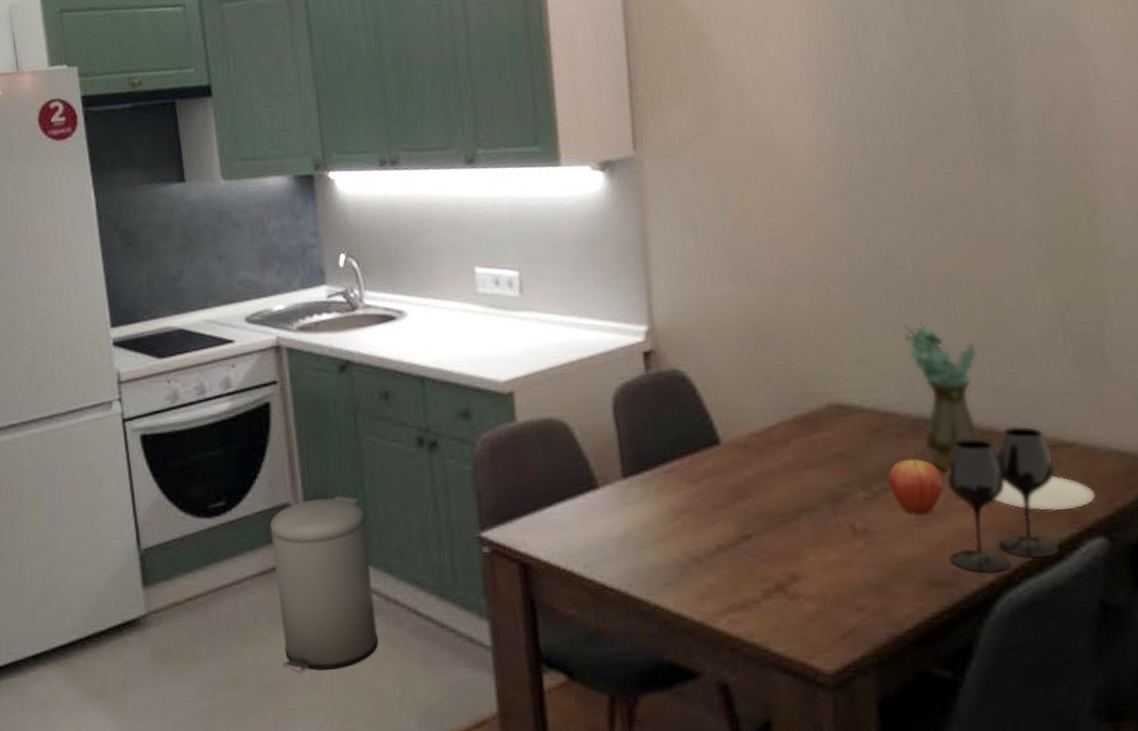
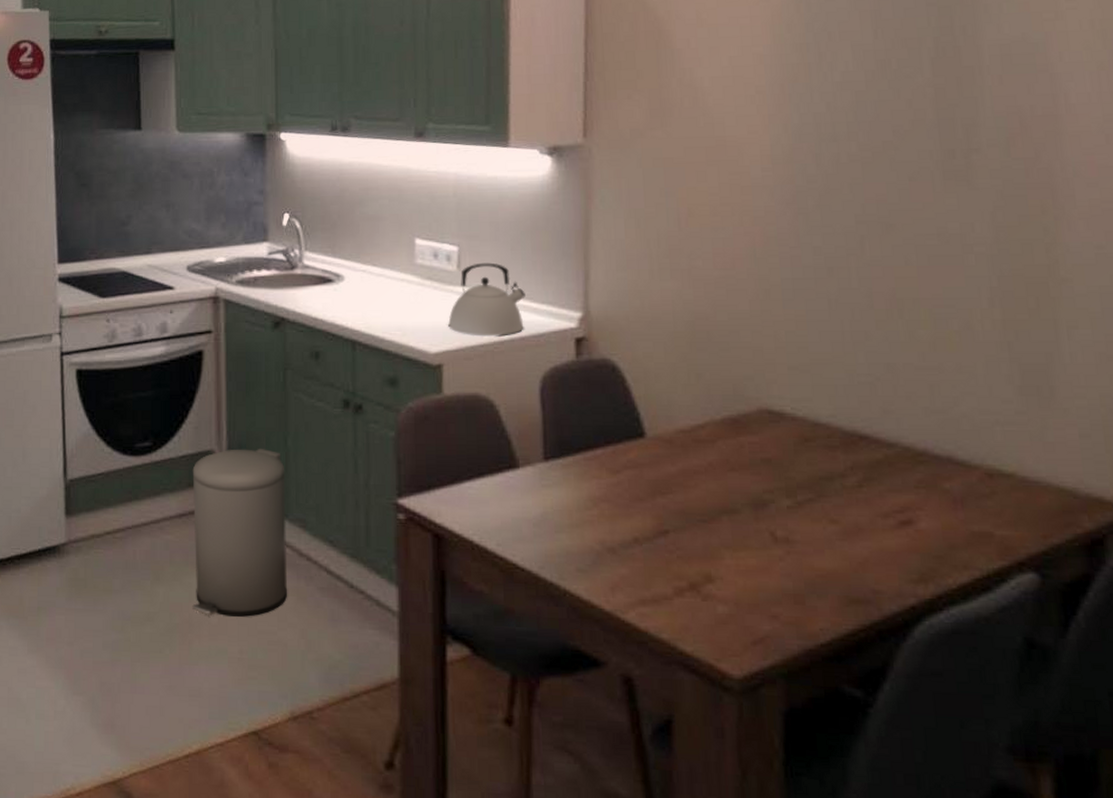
kettle: none [515,284,592,360] -> present [448,262,525,337]
fruit: present [888,457,944,514] -> none [814,471,872,528]
vase: present [904,323,982,473] -> none [843,337,918,491]
wine glass: present [945,426,1060,573] -> none [871,450,989,597]
plate: present [994,476,1096,511] -> none [923,504,1030,541]

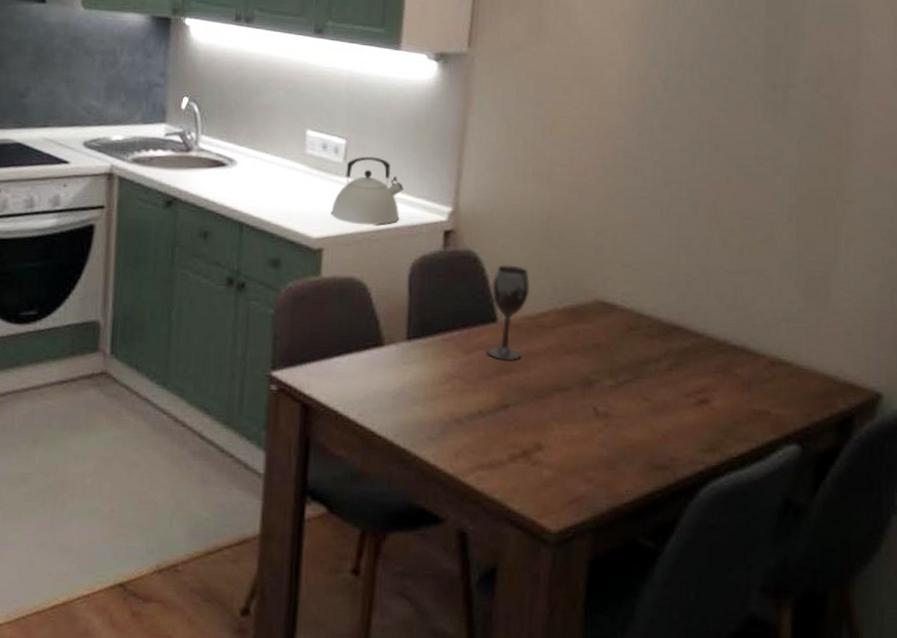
pedal bin: present [192,448,287,617] -> none [67,320,168,478]
wine glass: none [635,373,681,481] -> present [486,265,530,361]

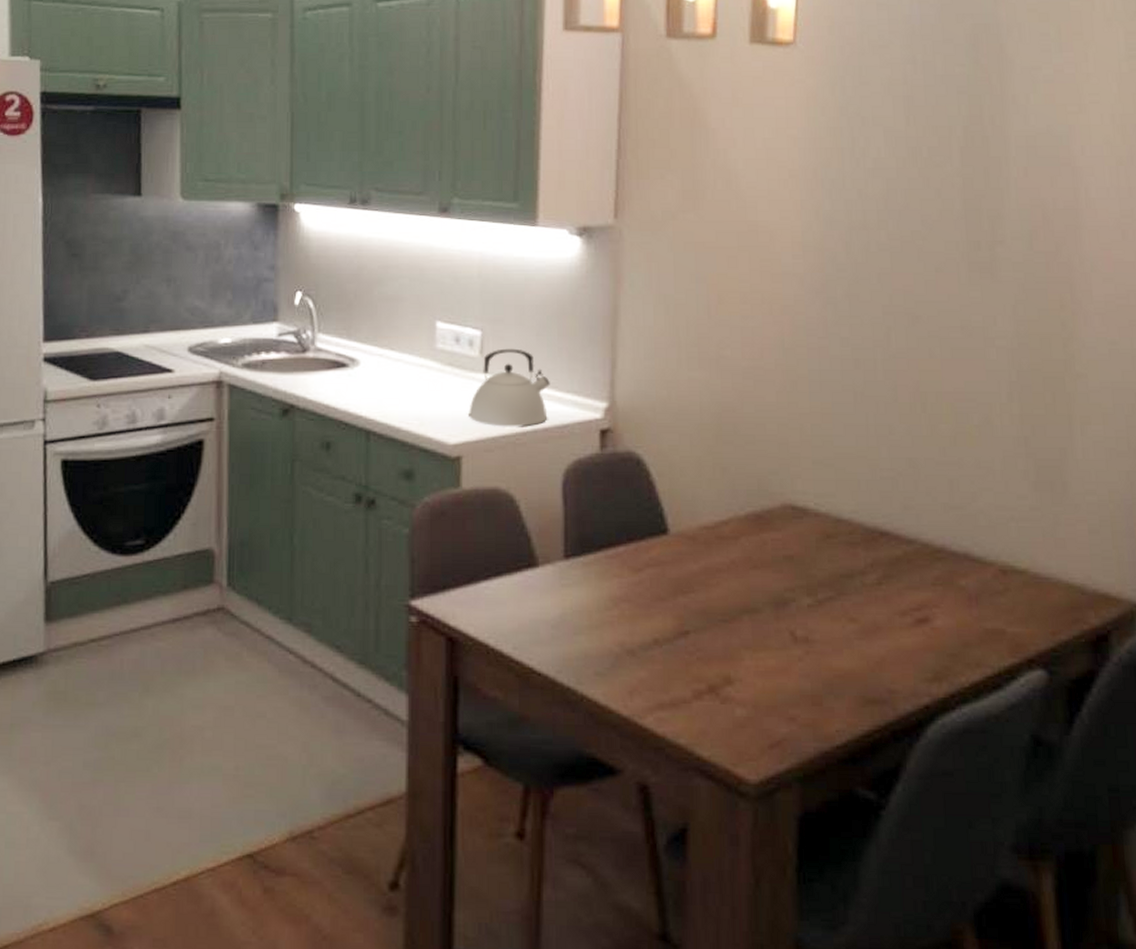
wine glass: present [486,265,530,361] -> none [657,467,705,579]

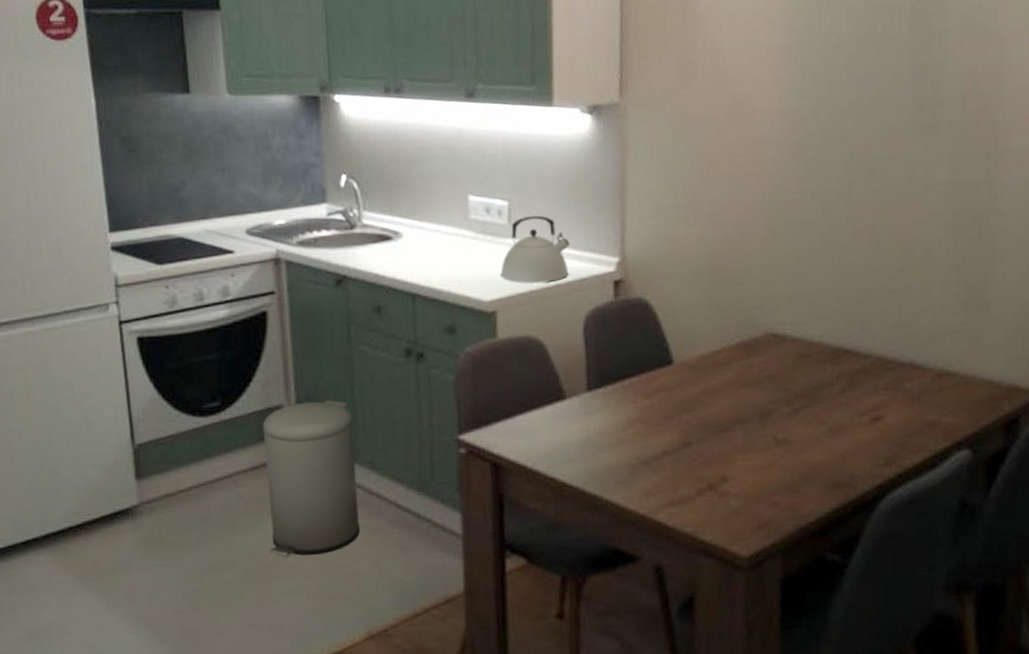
pedal bin: none [184,546,291,730] -> present [262,399,360,557]

